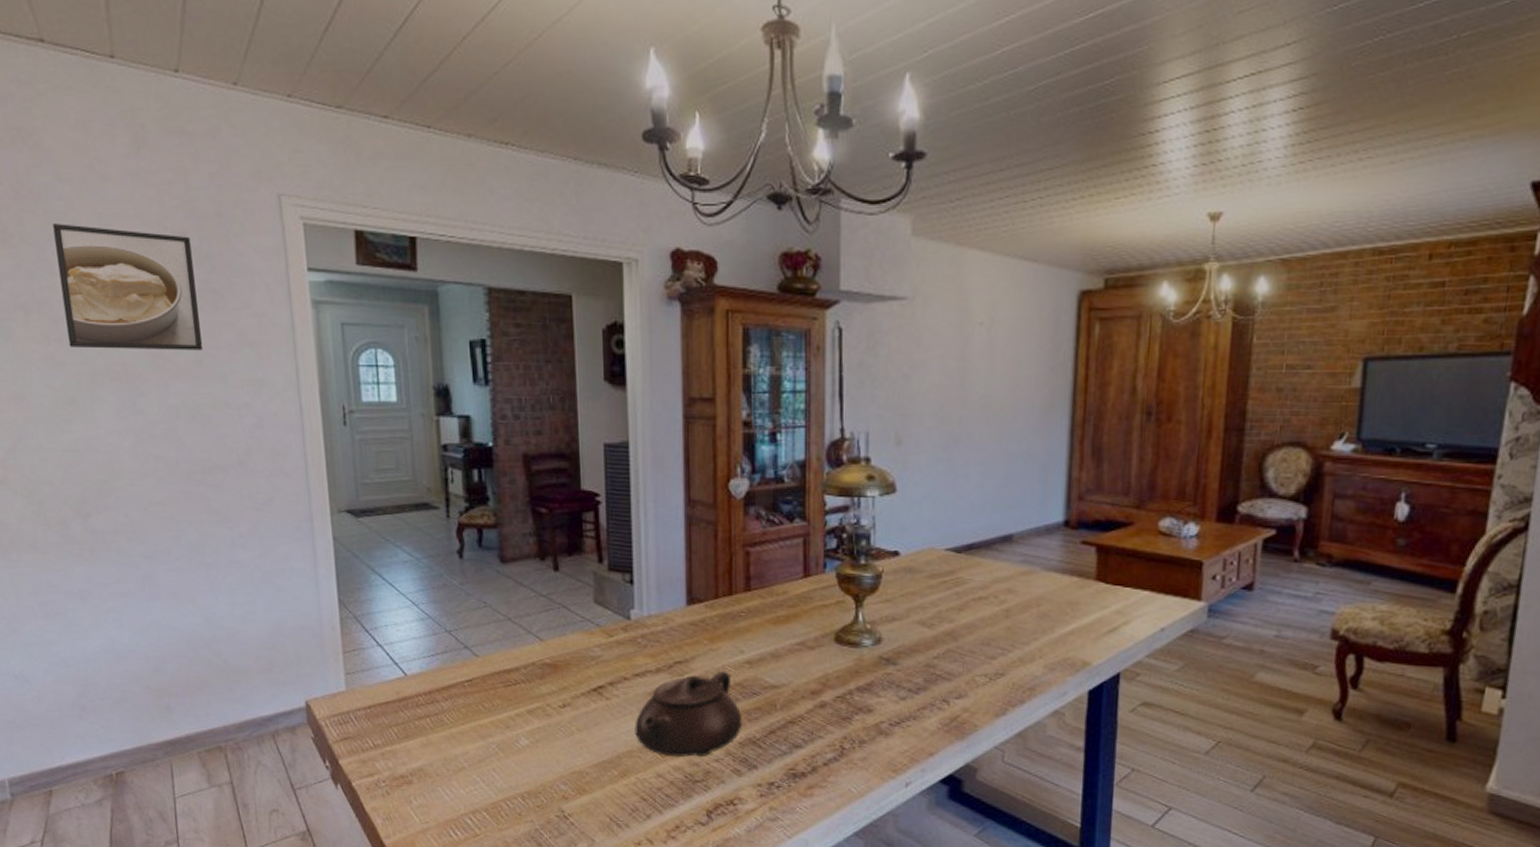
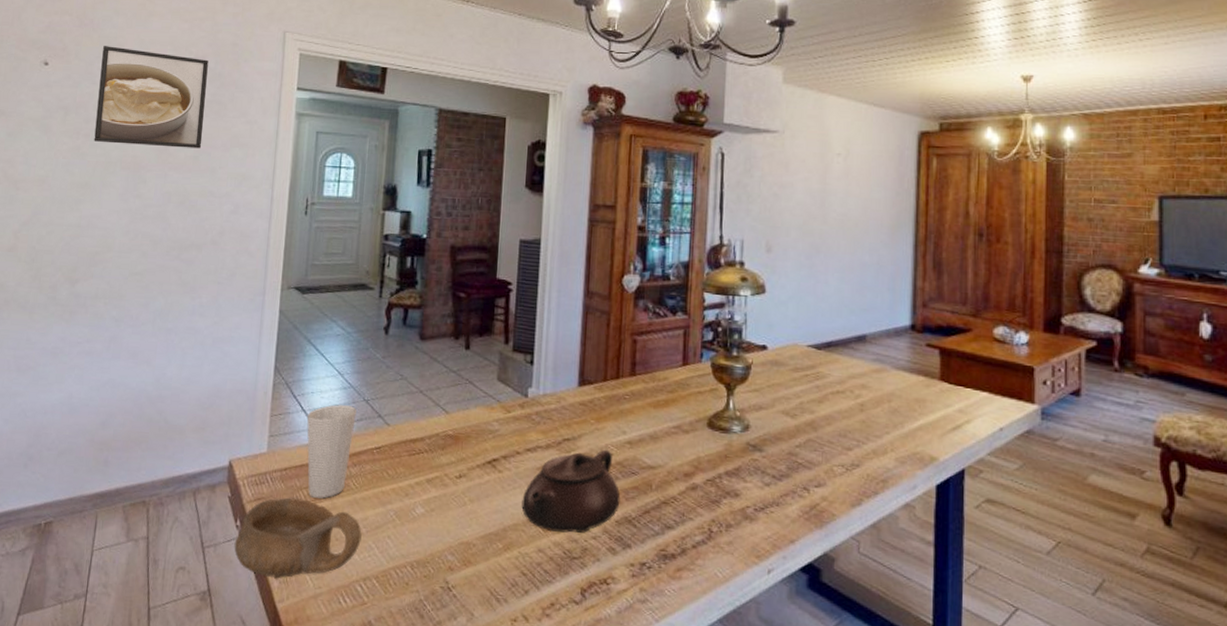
bowl: none [327,736,464,816] -> present [234,497,362,579]
cup: none [384,637,440,735] -> present [306,404,357,499]

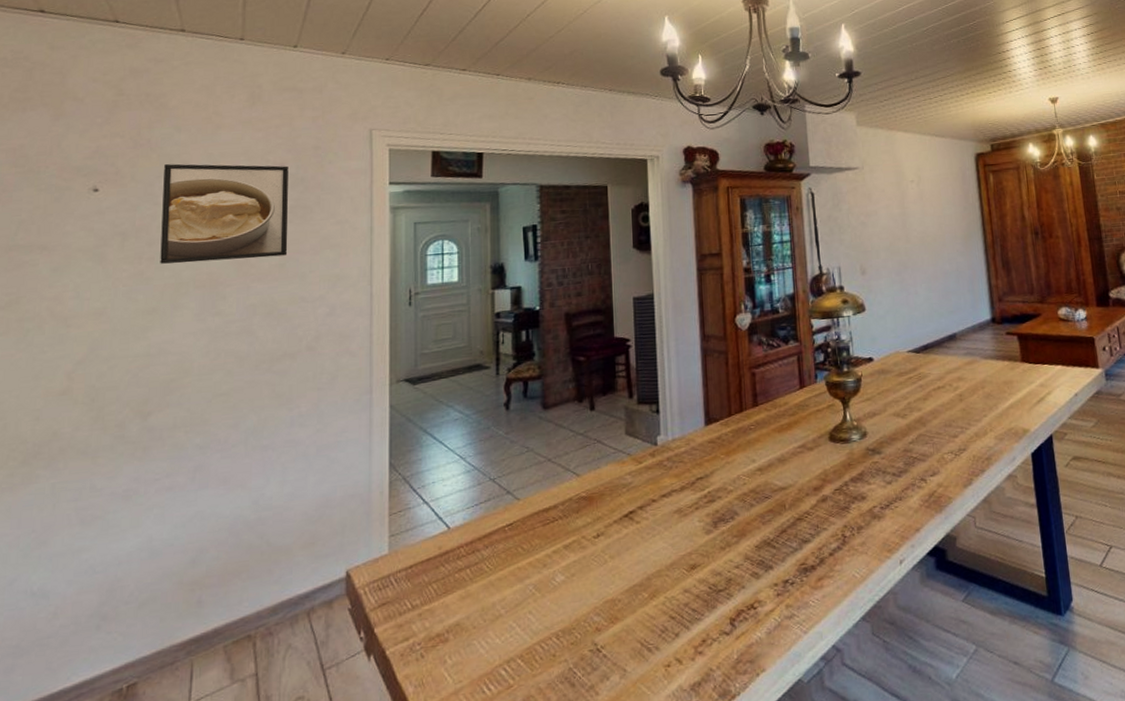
bowl: present [234,497,362,579] -> none [359,593,501,685]
cup: present [306,404,357,499] -> none [429,488,483,590]
teapot: present [521,449,621,533] -> none [662,480,758,570]

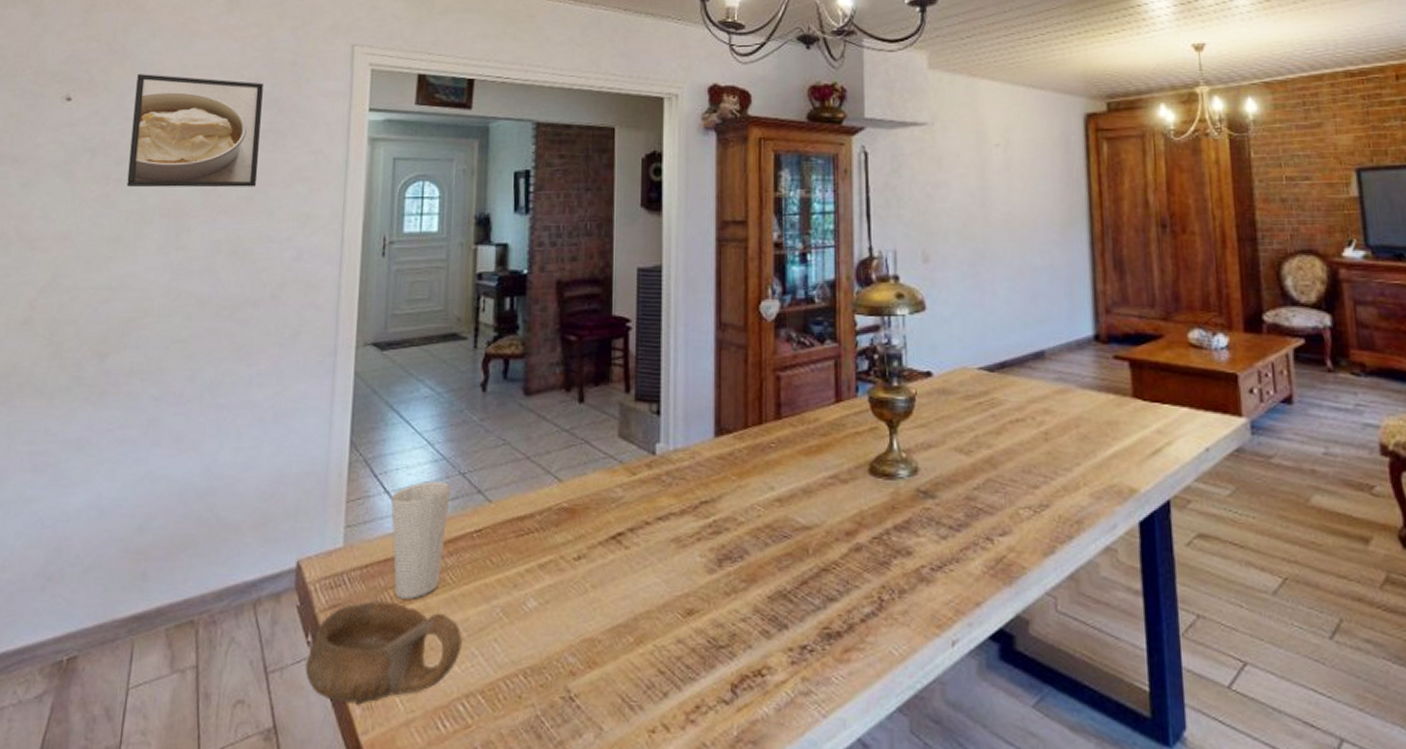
bowl: none [359,593,501,685] -> present [305,601,462,705]
cup: none [429,488,483,590] -> present [390,482,451,599]

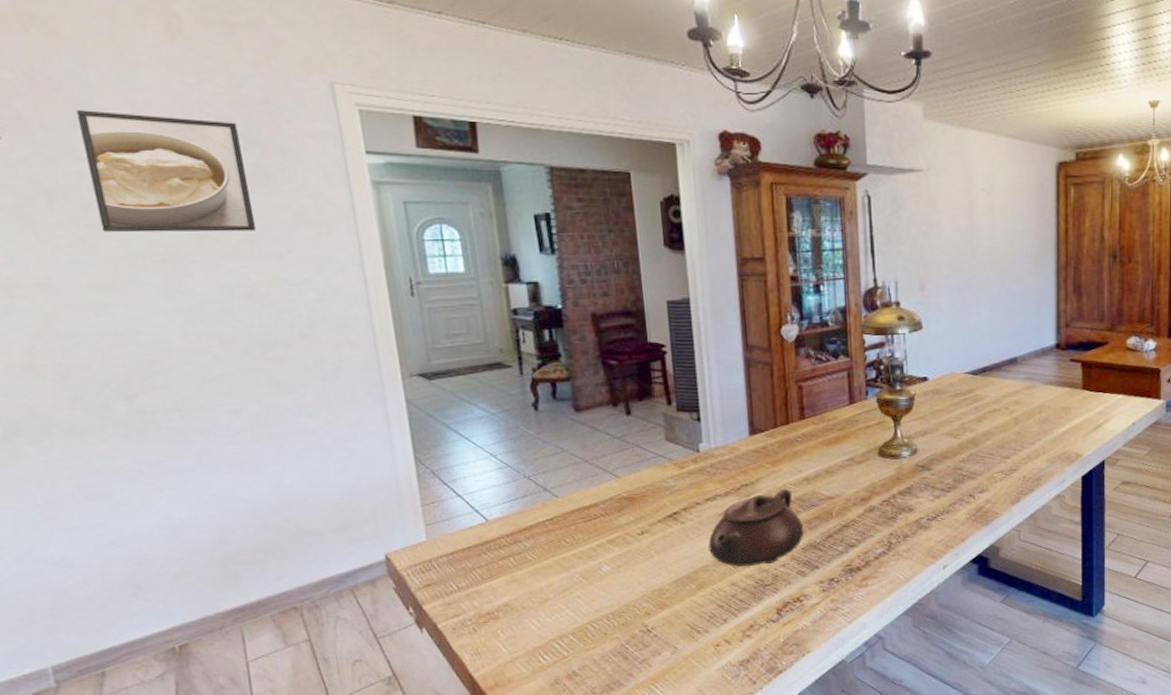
bowl: present [305,601,462,705] -> none [411,578,550,653]
cup: present [390,482,451,599] -> none [463,484,522,575]
teapot: none [654,510,772,616] -> present [708,488,804,567]

